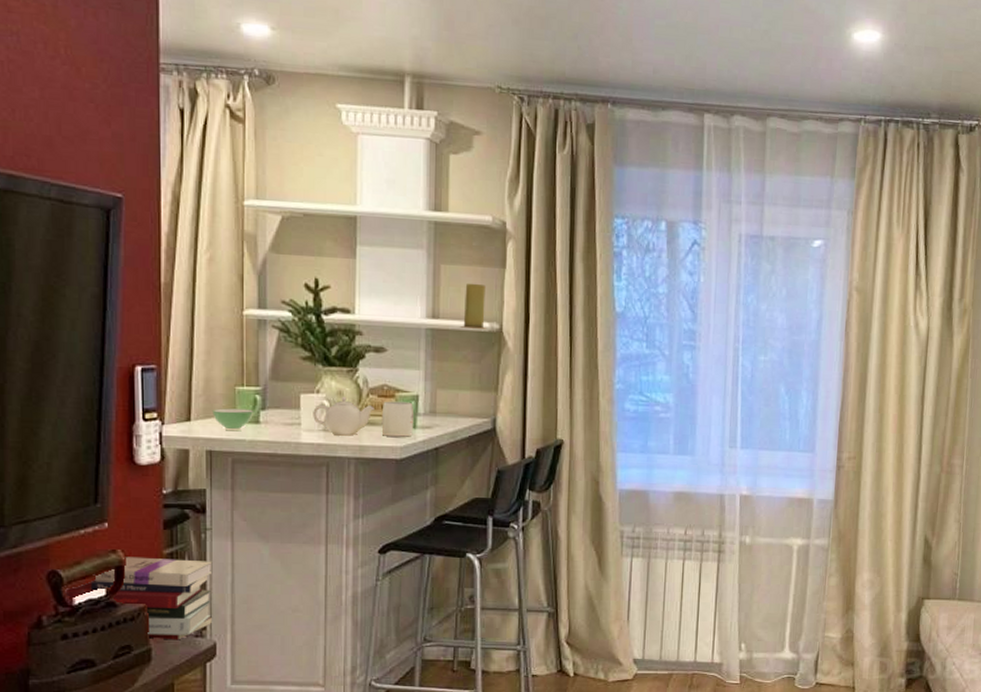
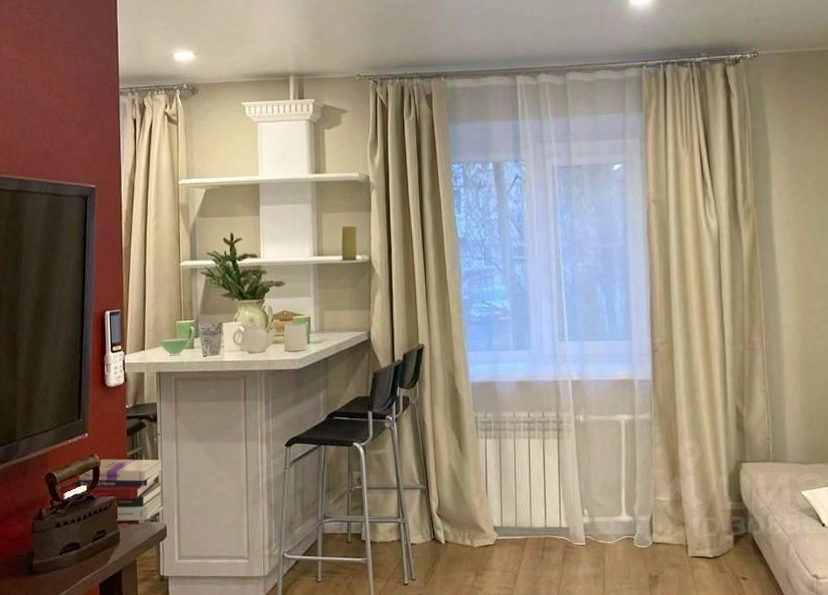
cup: none [266,390,302,436] -> present [198,321,224,357]

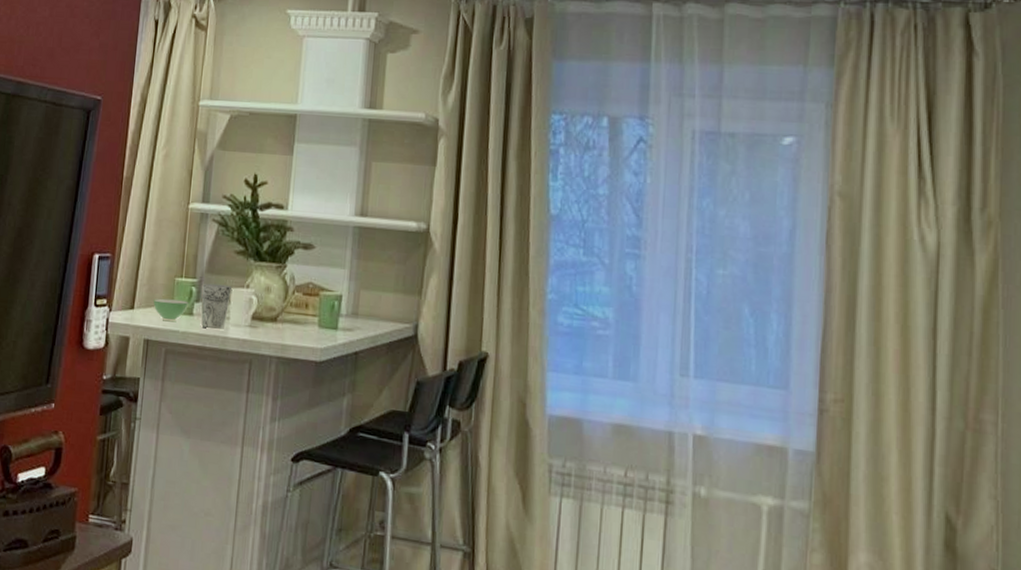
books: present [56,459,163,525] -> none [10,439,138,531]
teapot: present [232,322,278,355] -> none [241,292,299,335]
mug: present [283,323,308,352] -> none [304,299,337,339]
candle: present [339,225,359,261] -> none [387,180,415,229]

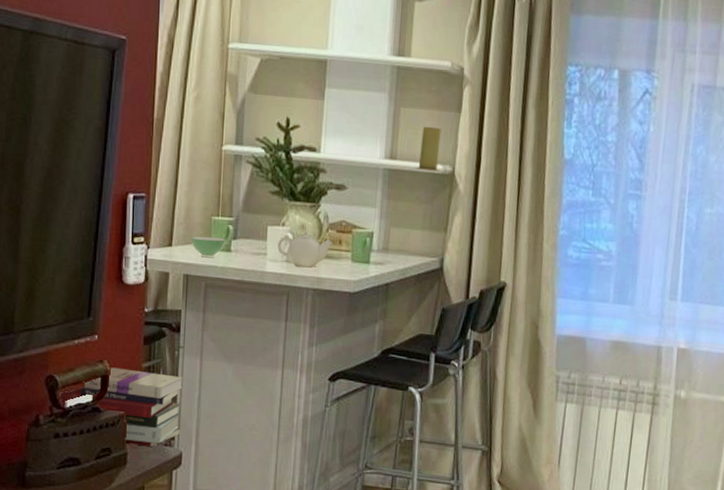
books: none [10,439,138,531] -> present [57,367,183,448]
cup: present [201,283,233,330] -> none [237,221,269,265]
teapot: none [241,292,299,335] -> present [277,230,333,269]
candle: none [387,180,415,229] -> present [415,126,441,171]

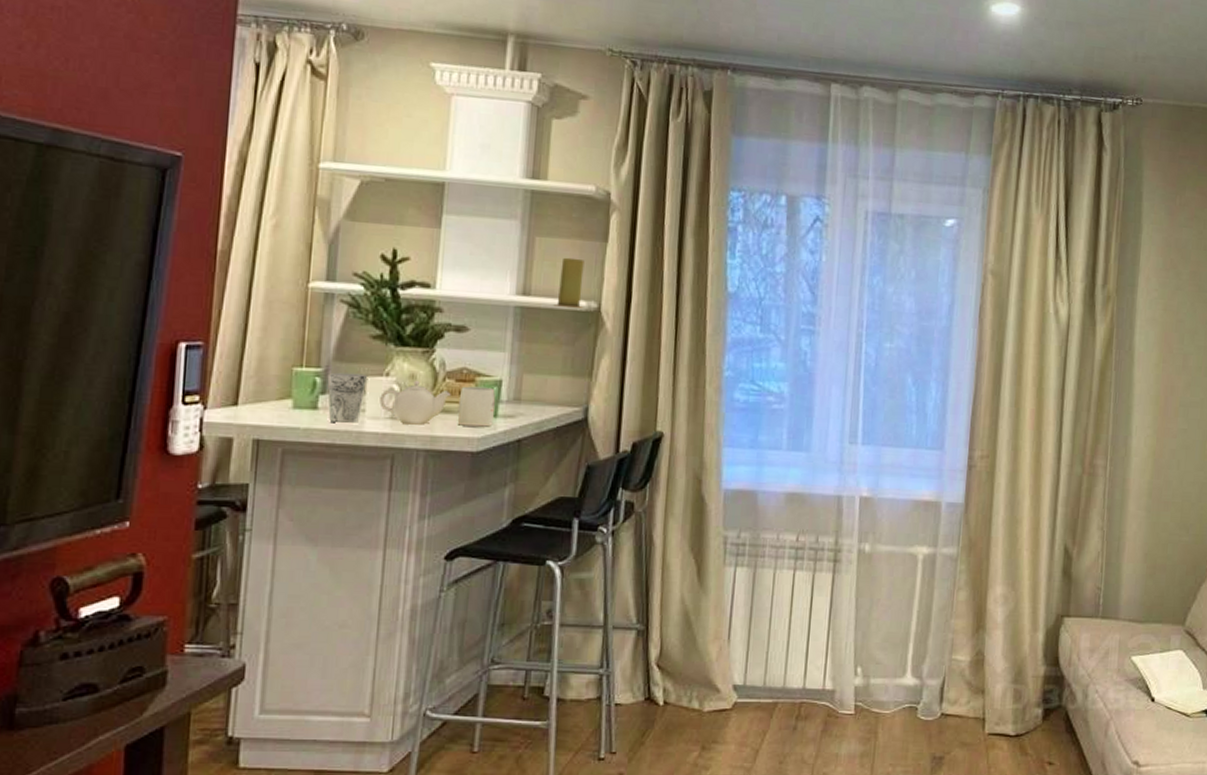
books: present [57,367,183,448] -> none [67,561,250,661]
bowl: present [191,236,227,258] -> none [264,391,313,418]
cup: none [237,221,269,265] -> present [327,372,369,424]
mug: none [338,236,369,272] -> present [457,386,496,427]

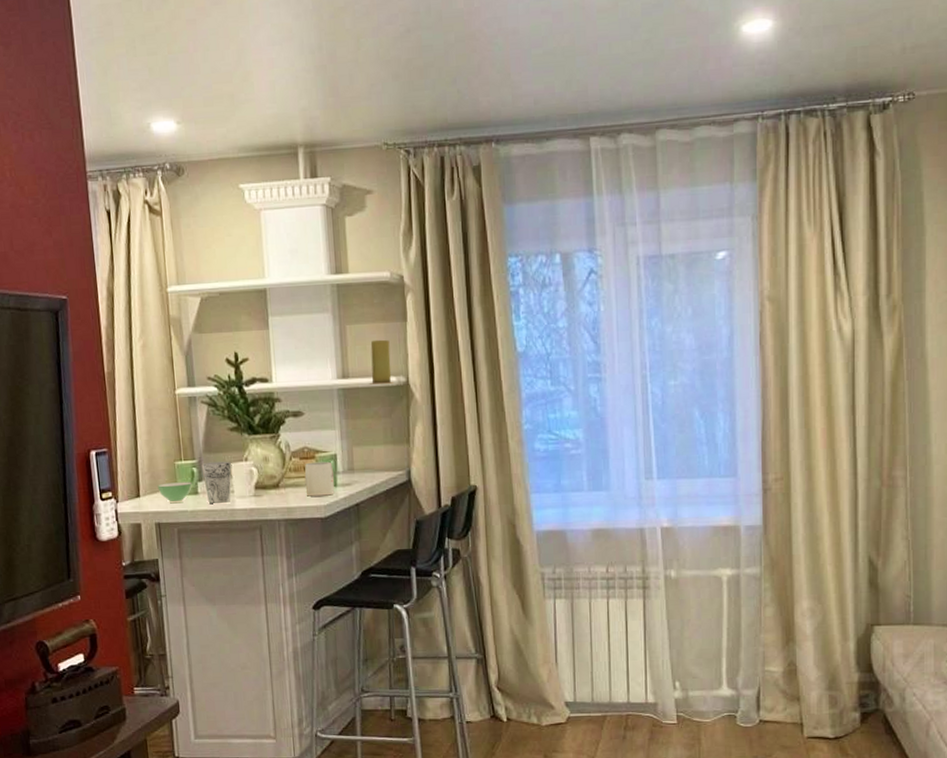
bowl: none [264,391,313,418] -> present [157,482,193,504]
teapot: present [379,380,451,427] -> none [243,461,298,501]

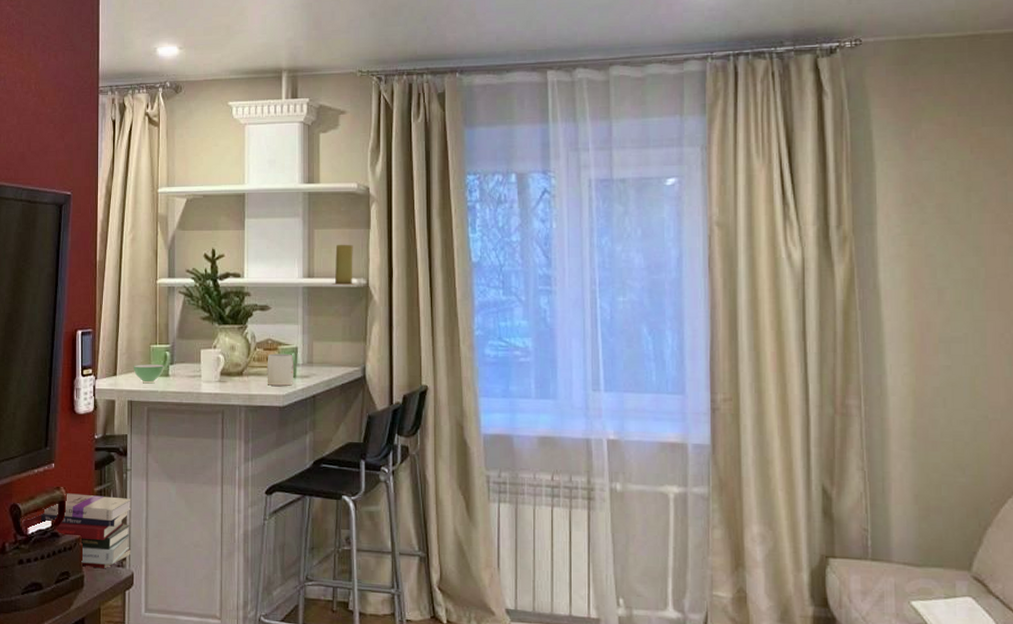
books: none [48,625,174,700] -> present [20,493,132,569]
cup: present [201,461,232,505] -> none [174,347,202,387]

